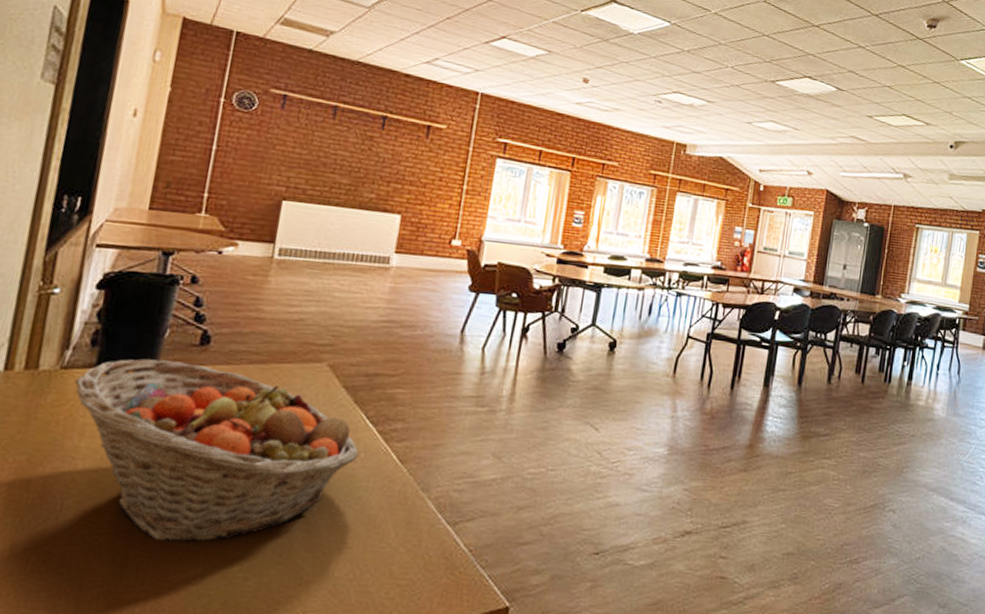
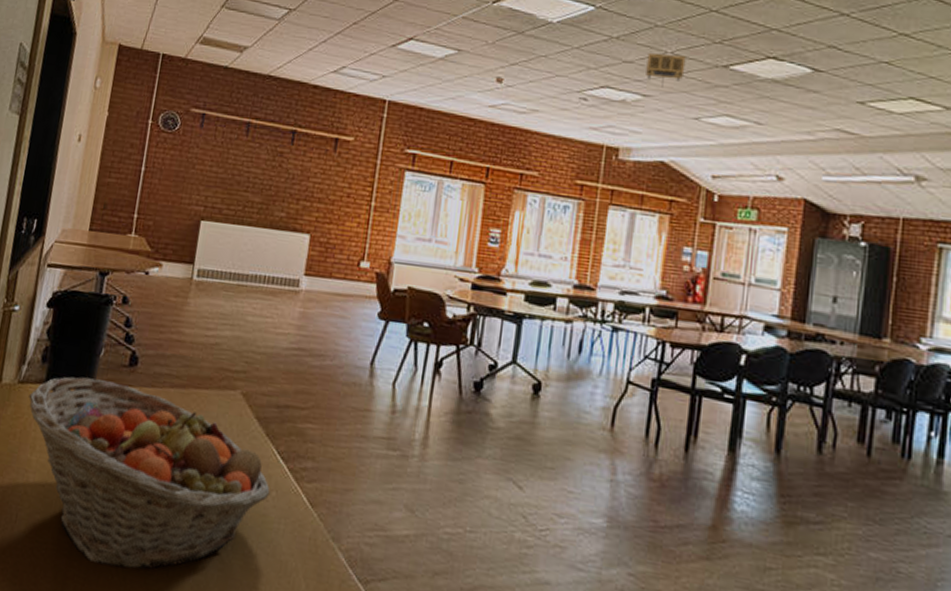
projector: none [710,67,743,96] -> present [646,54,686,88]

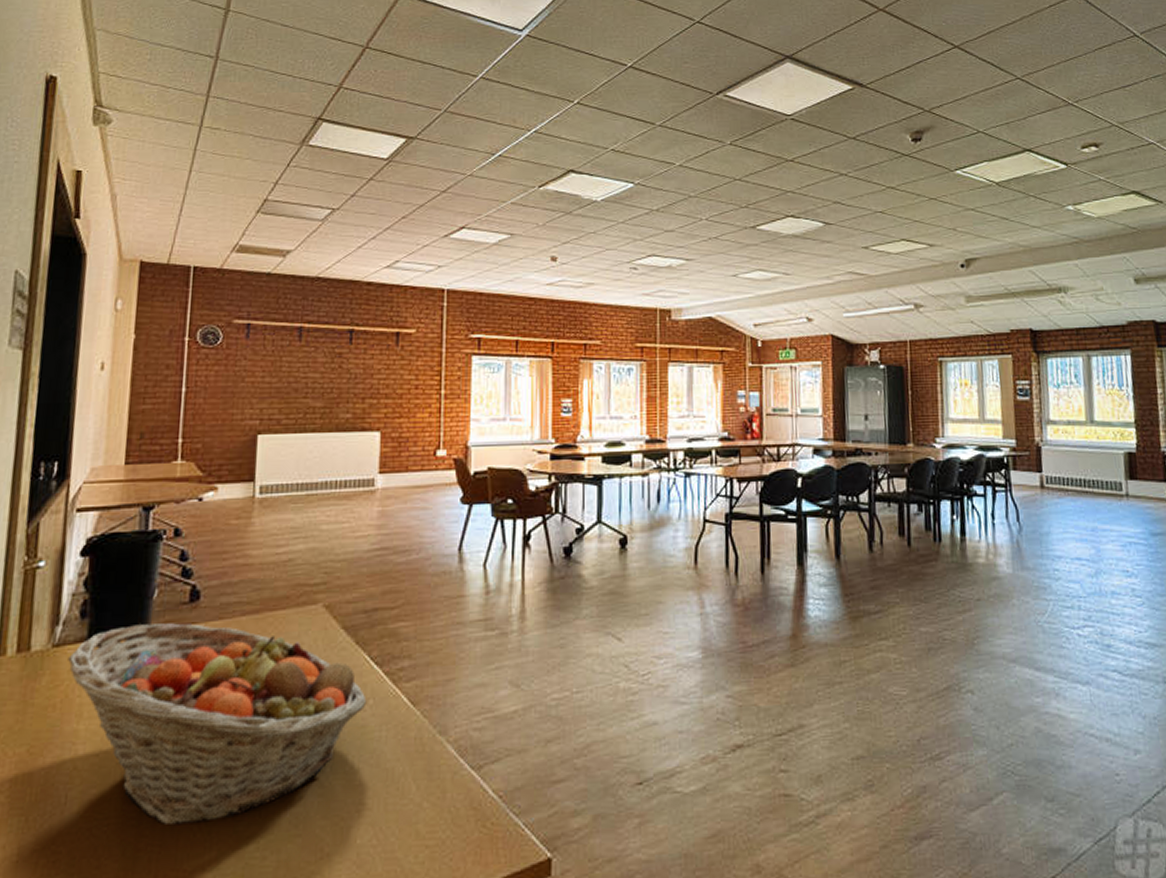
projector: present [646,54,686,88] -> none [686,221,720,251]

